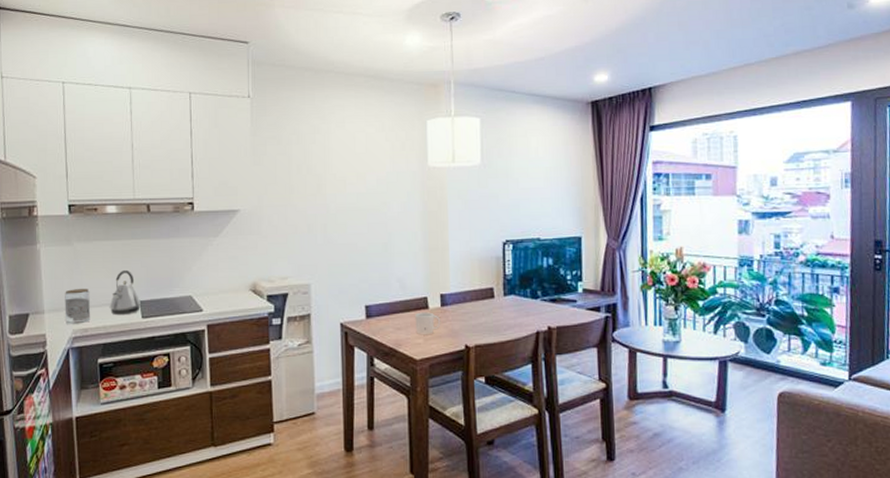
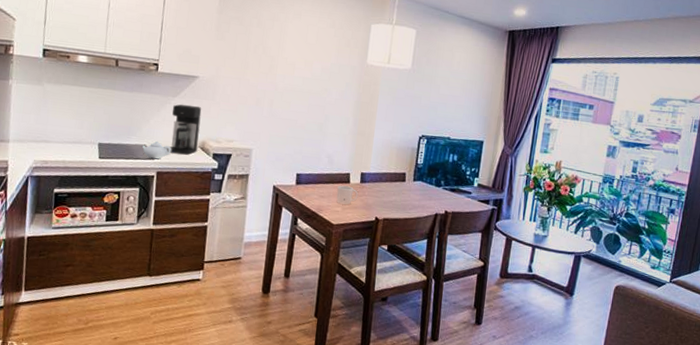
jar: present [64,288,91,324] -> none [28,124,54,156]
kettle: present [109,269,140,316] -> none [70,114,99,154]
teapot: none [187,290,220,311] -> present [141,141,172,160]
coffee maker: none [214,243,250,302] -> present [166,104,202,155]

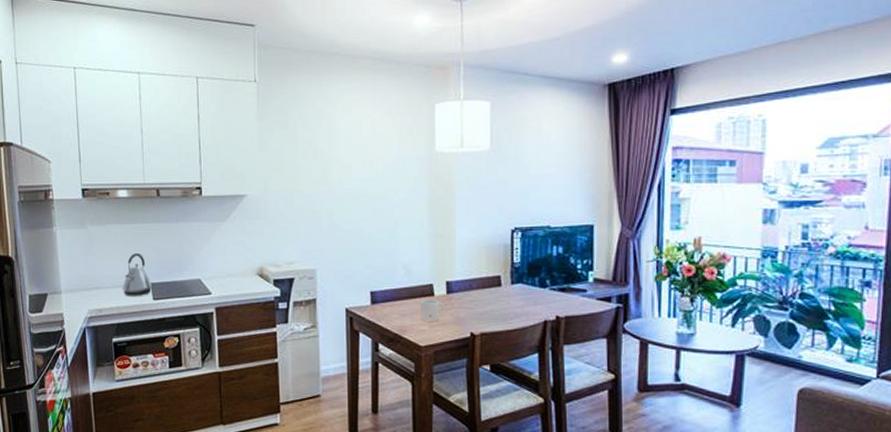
kettle: none [70,114,99,154] -> present [122,252,152,297]
teapot: present [141,141,172,160] -> none [196,274,228,294]
coffee maker: present [166,104,202,155] -> none [222,228,256,285]

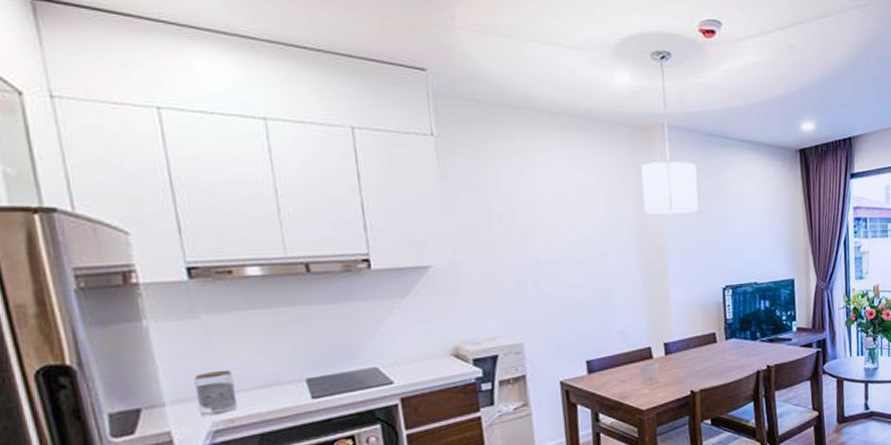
jar: none [80,270,105,304] -> present [194,370,238,416]
kettle: present [122,252,152,297] -> none [263,343,309,400]

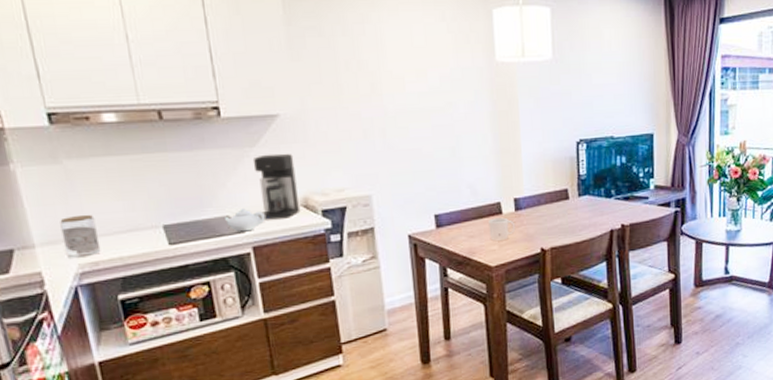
teapot: none [371,360,415,384] -> present [223,209,265,232]
coffee maker: none [403,303,451,371] -> present [252,153,301,221]

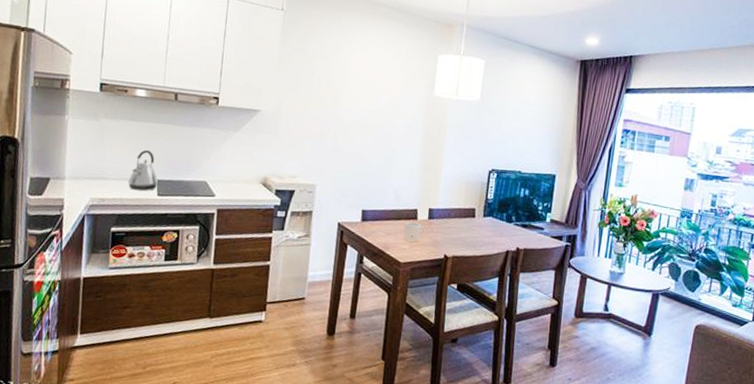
jar: present [60,214,101,259] -> none [84,161,111,194]
kettle: none [123,190,166,245] -> present [127,149,158,192]
teapot: present [223,209,265,232] -> none [201,178,233,196]
coffee maker: present [252,153,301,221] -> none [227,138,264,192]

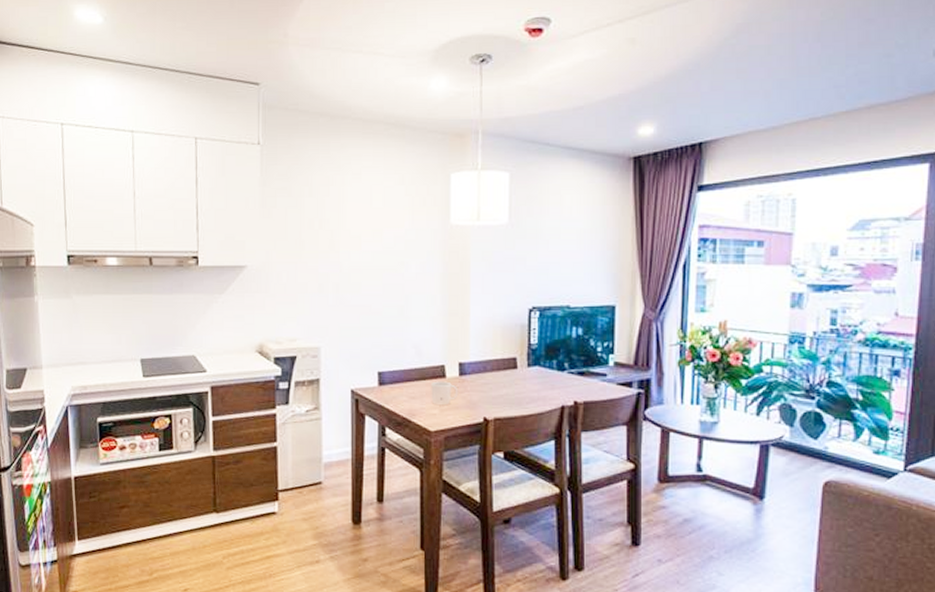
kettle: present [127,149,158,192] -> none [109,325,142,374]

